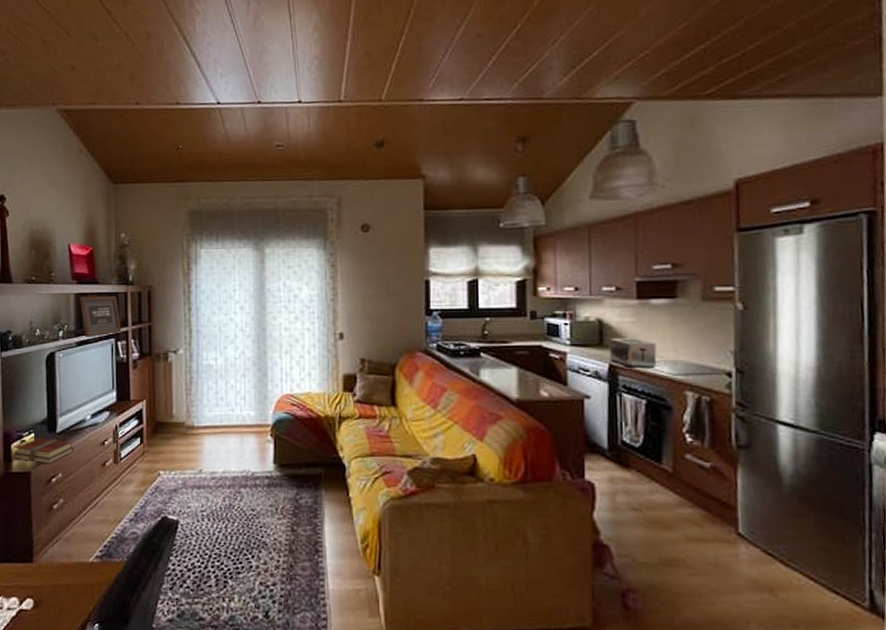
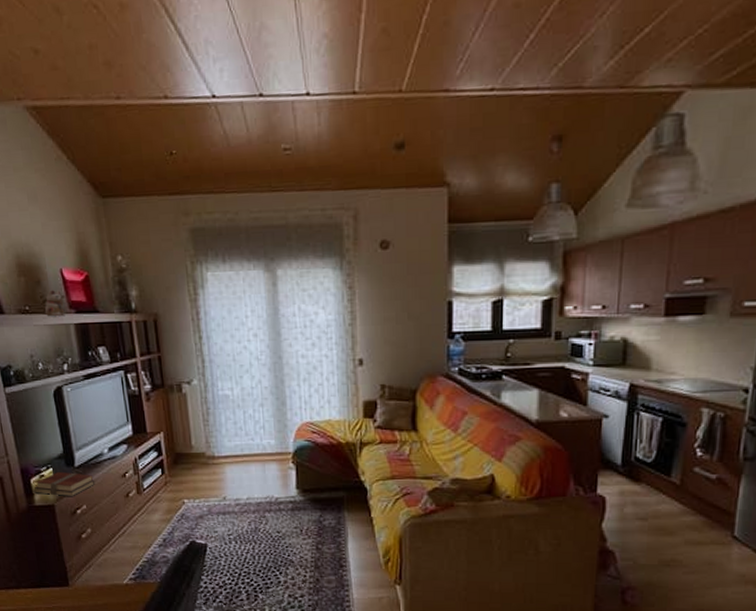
decorative figurine: none [49,261,70,287] -> present [44,289,66,317]
picture frame: present [79,296,122,337] -> none [80,326,130,370]
toaster: present [609,338,657,368] -> none [631,357,679,387]

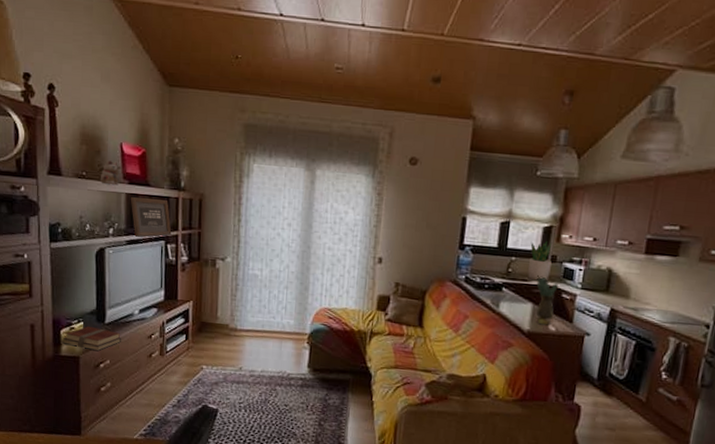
picture frame: none [80,326,130,370] -> present [130,197,172,237]
planter: none [529,315,556,363] -> present [527,240,553,281]
vase: none [539,355,566,412] -> present [535,274,558,326]

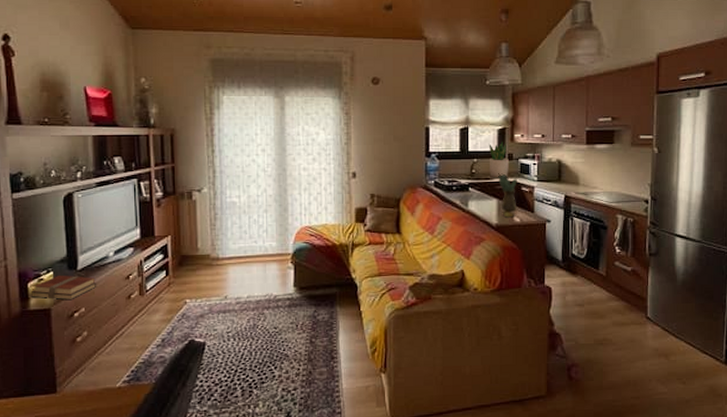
decorative figurine: present [100,159,122,186] -> none [63,104,87,129]
picture frame: present [130,197,172,237] -> none [97,139,144,178]

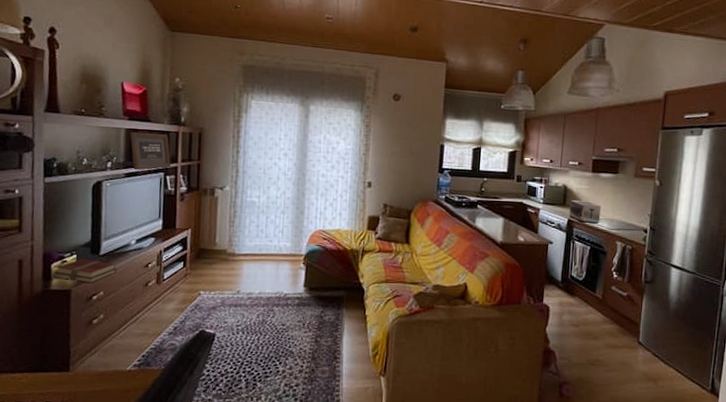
picture frame: none [97,139,144,178] -> present [130,132,171,170]
planter: present [489,141,509,178] -> none [498,163,517,198]
vase: present [497,172,517,218] -> none [505,192,524,237]
toaster: none [566,175,598,198] -> present [569,200,601,224]

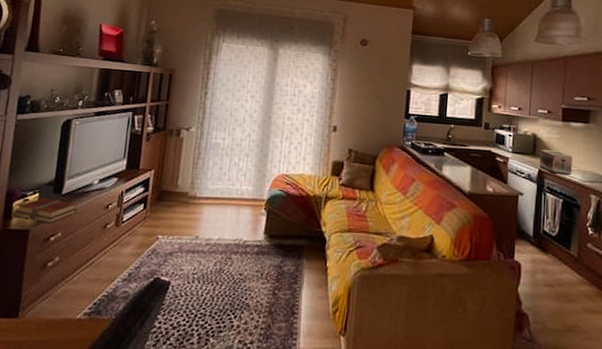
picture frame: present [130,132,171,170] -> none [103,72,140,109]

